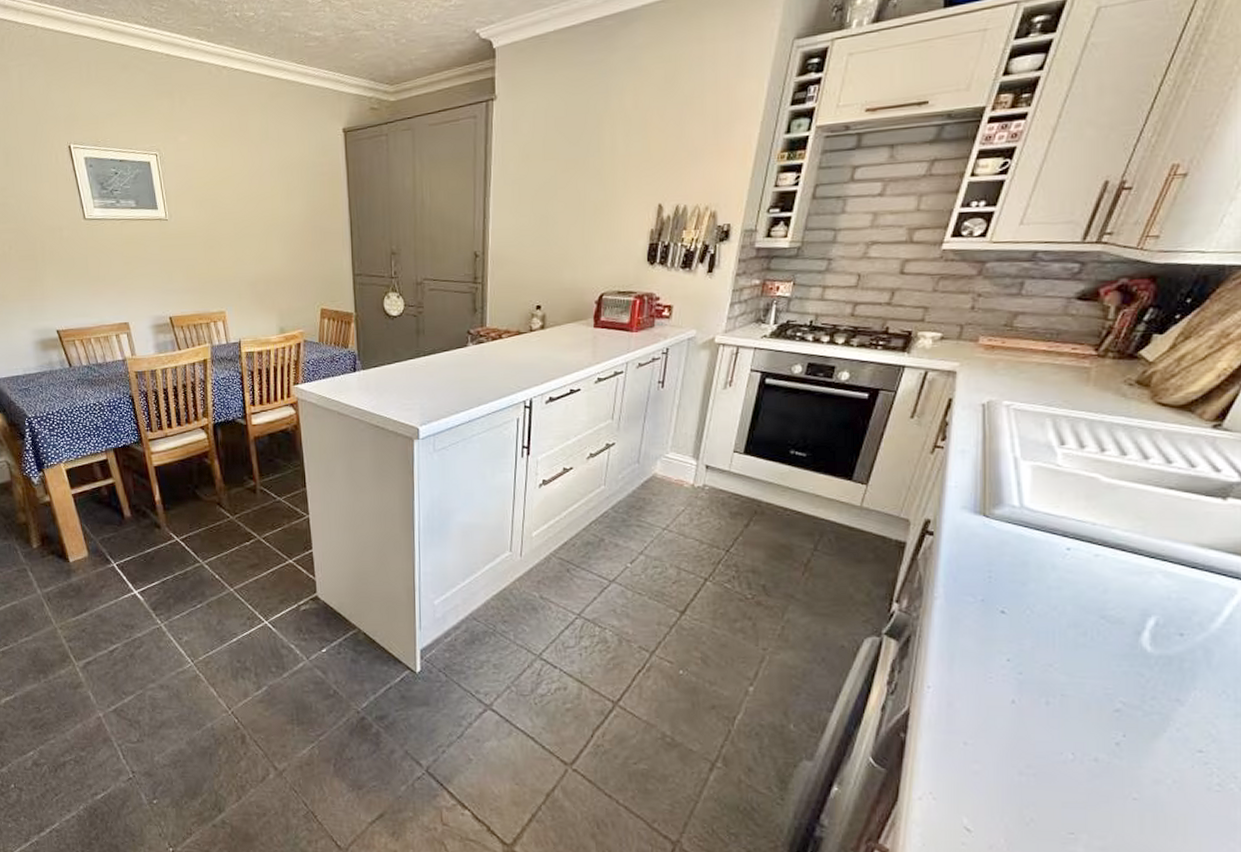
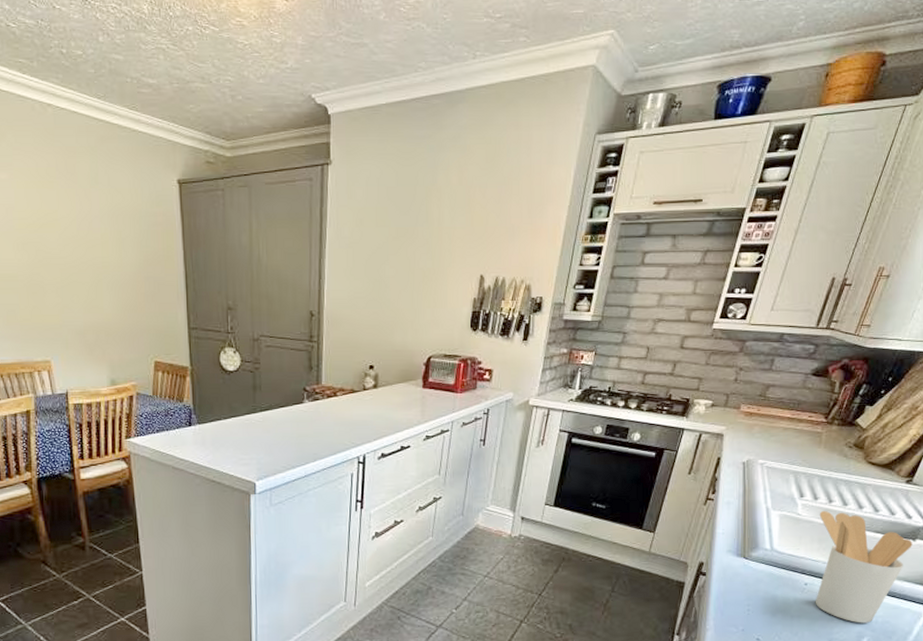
utensil holder: none [1081,461,1222,599] -> present [815,510,912,623]

